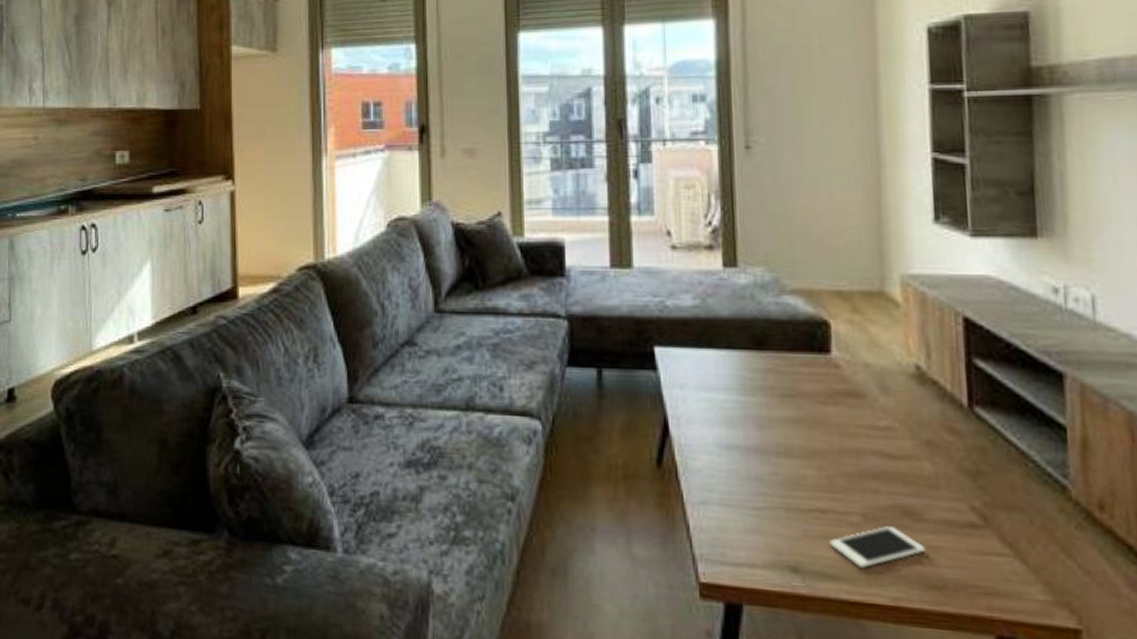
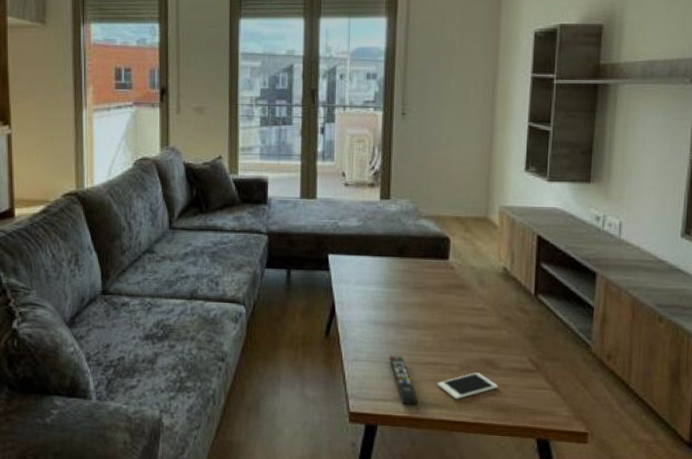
remote control: none [754,497,801,575] -> present [389,355,417,405]

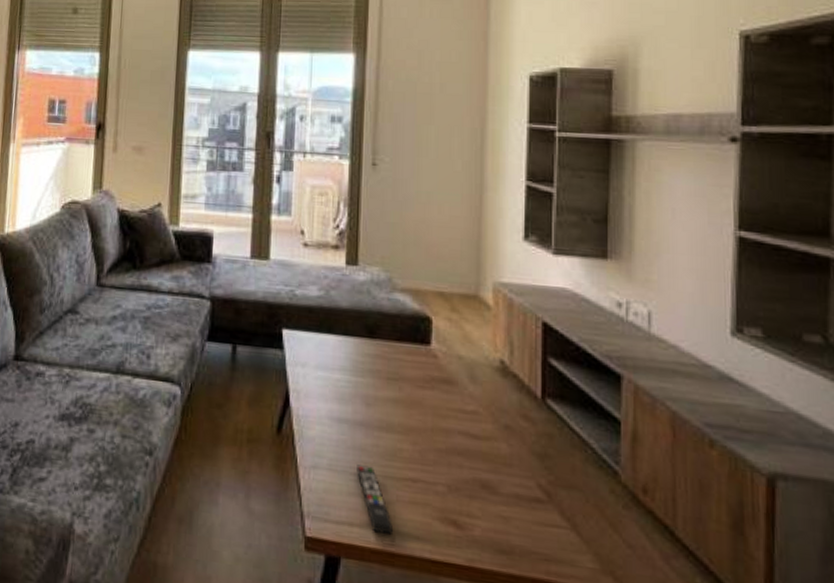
cell phone: present [436,372,499,400] -> none [417,497,499,533]

